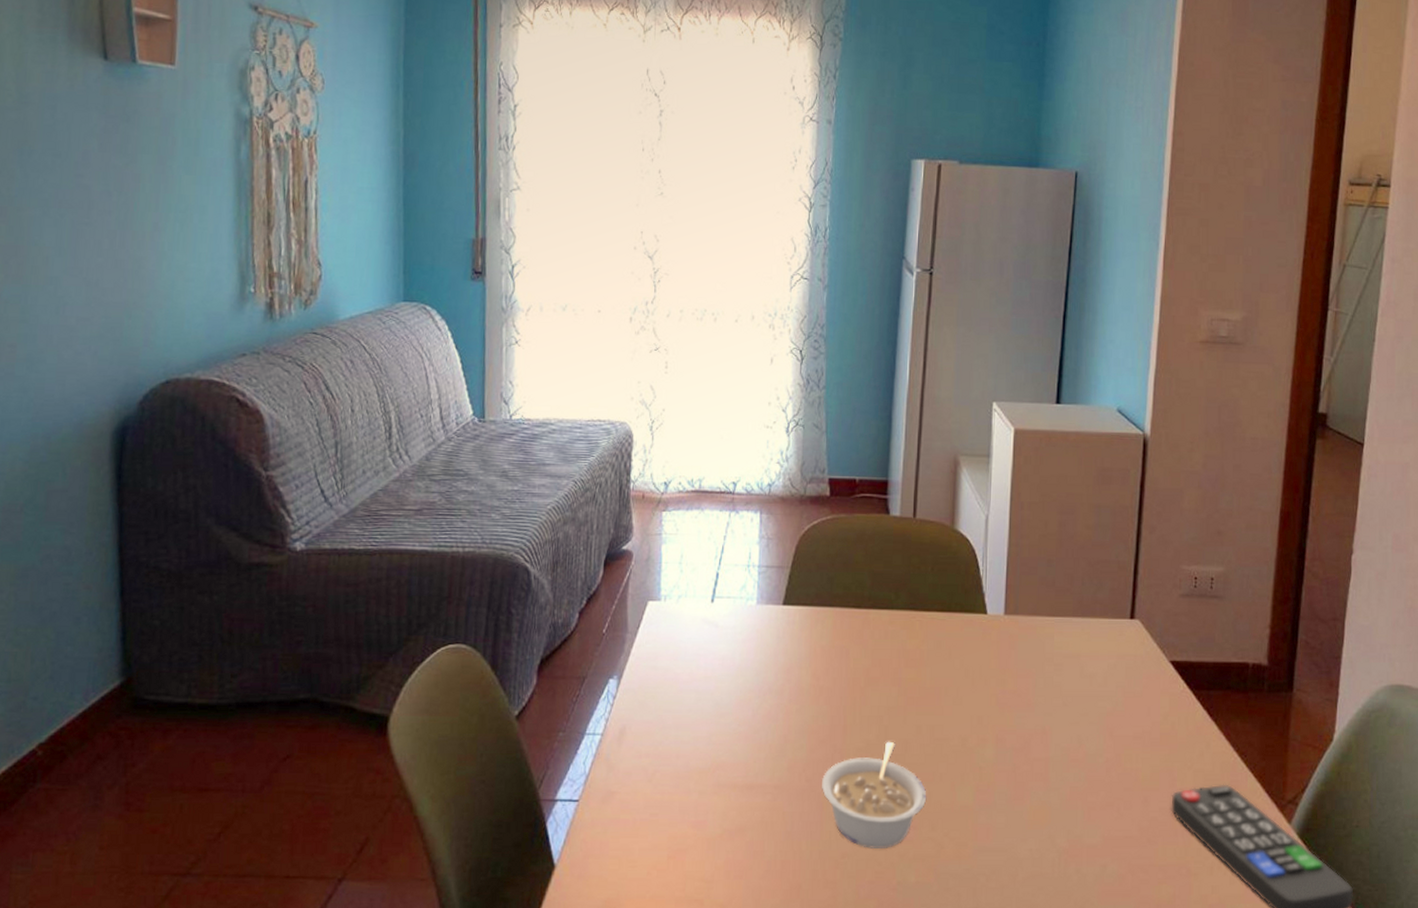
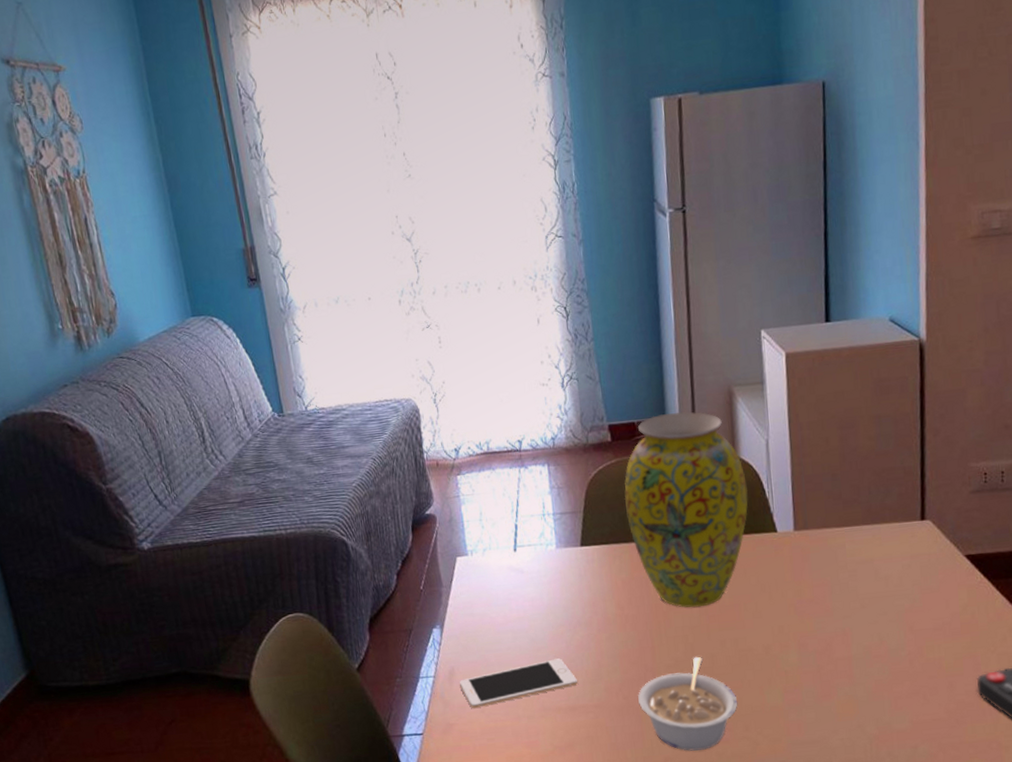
cell phone: none [629,728,759,777] -> present [460,658,578,709]
vase: none [835,475,962,686] -> present [624,412,748,608]

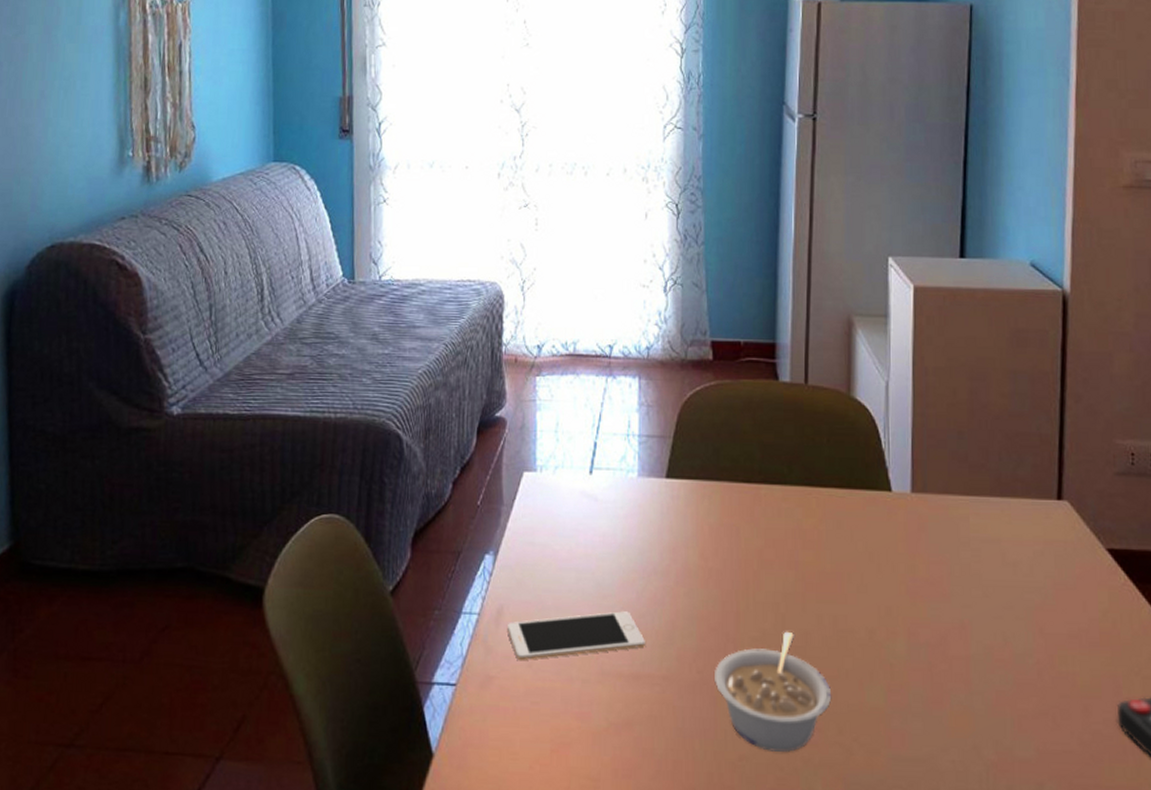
vase: present [624,412,748,608] -> none [721,337,861,571]

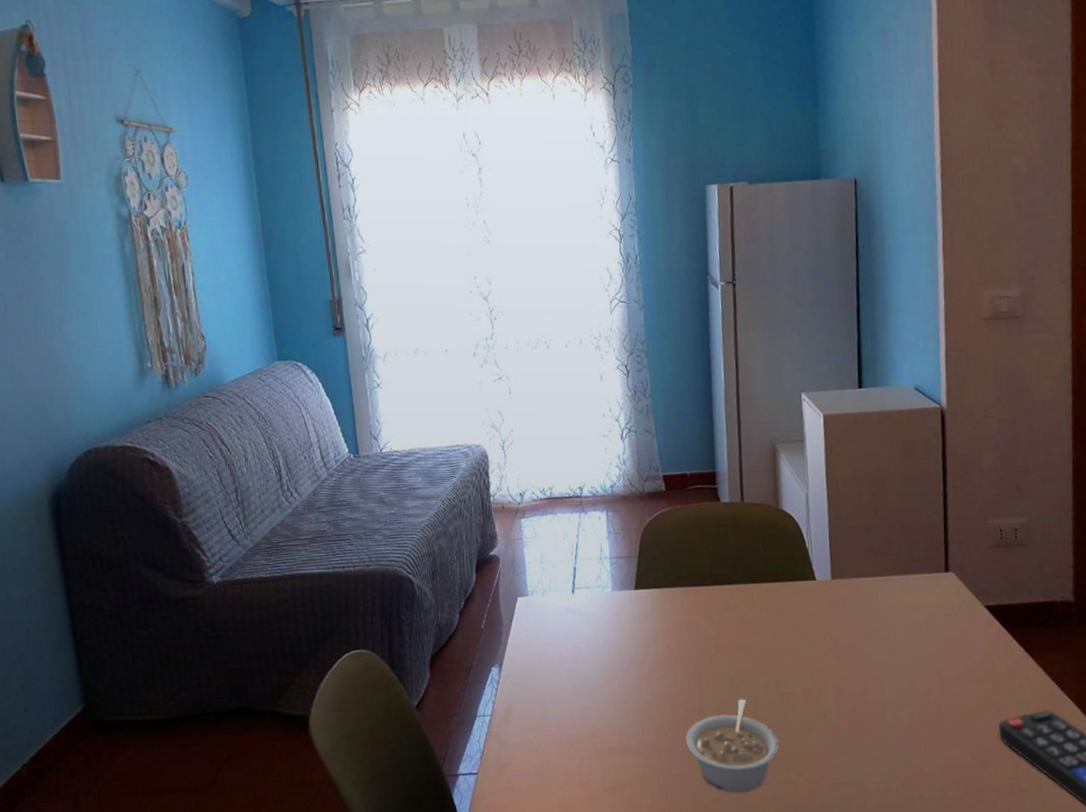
cell phone: present [508,611,645,661] -> none [515,699,629,749]

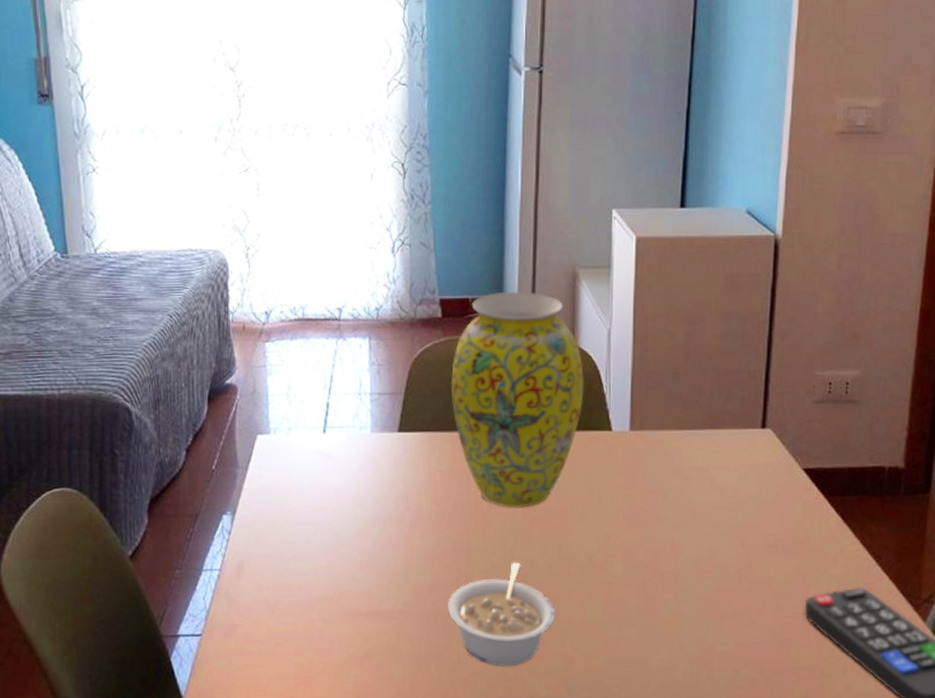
vase: none [676,465,790,651] -> present [450,292,584,508]

